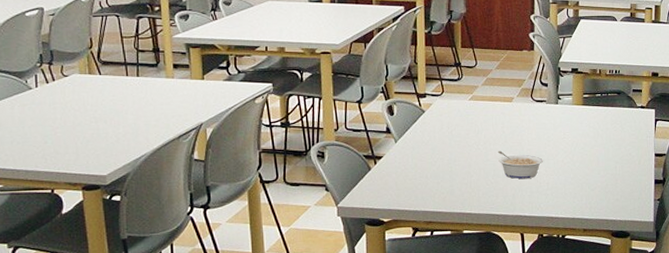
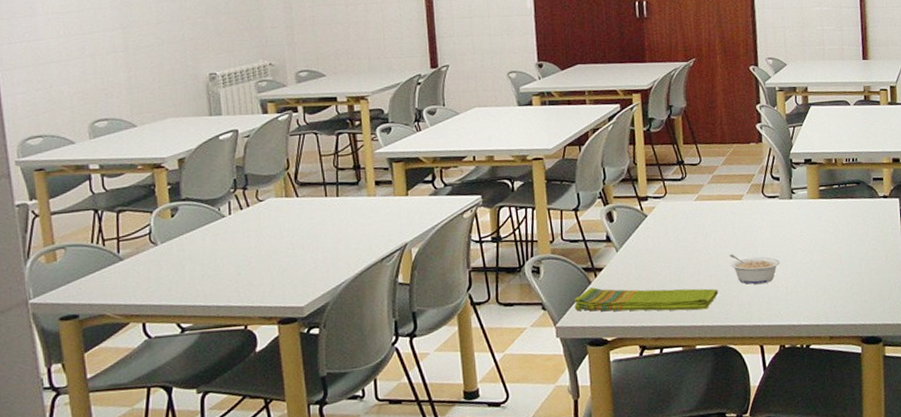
dish towel: none [354,173,486,199] -> present [574,287,718,312]

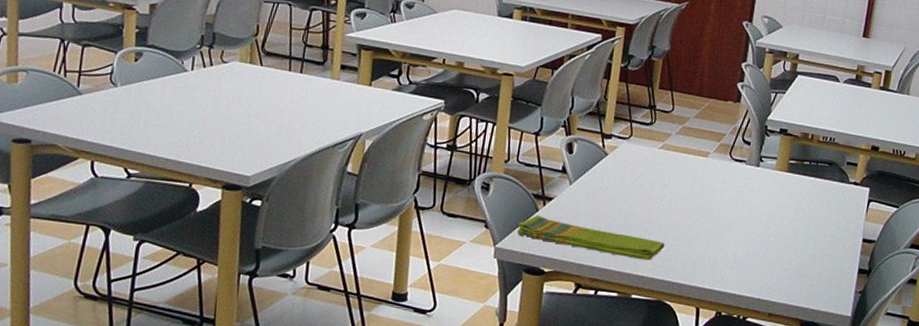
legume: present [730,254,781,284] -> none [683,210,734,247]

